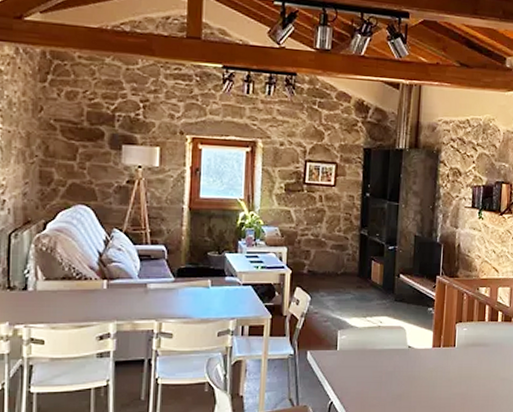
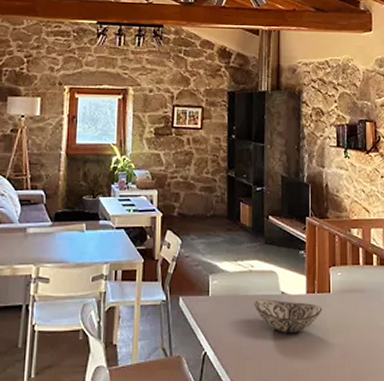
decorative bowl: none [380,353,446,383] -> present [253,299,322,333]

